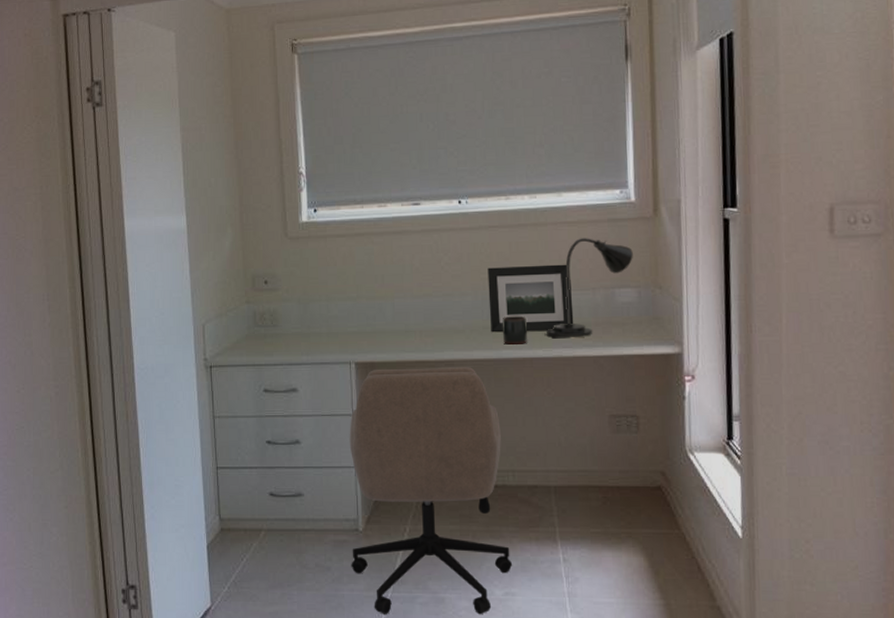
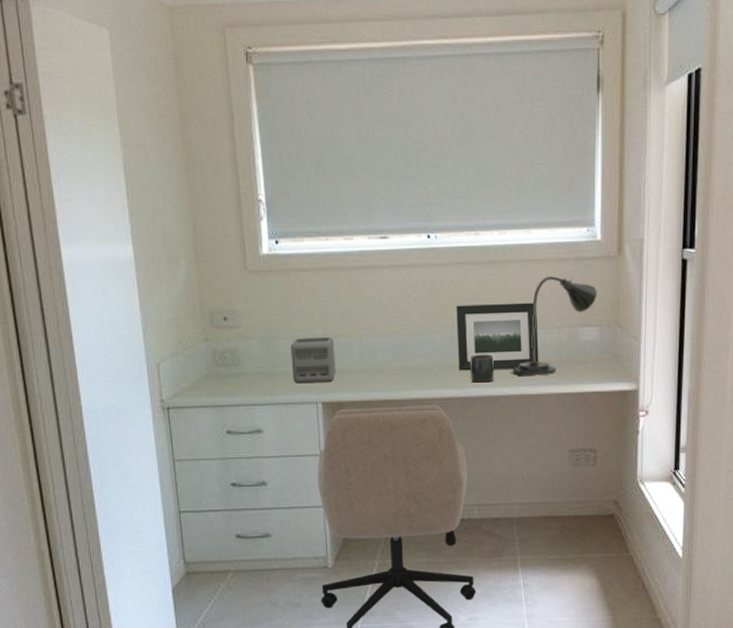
desk organizer: none [326,298,369,344] -> present [291,336,336,384]

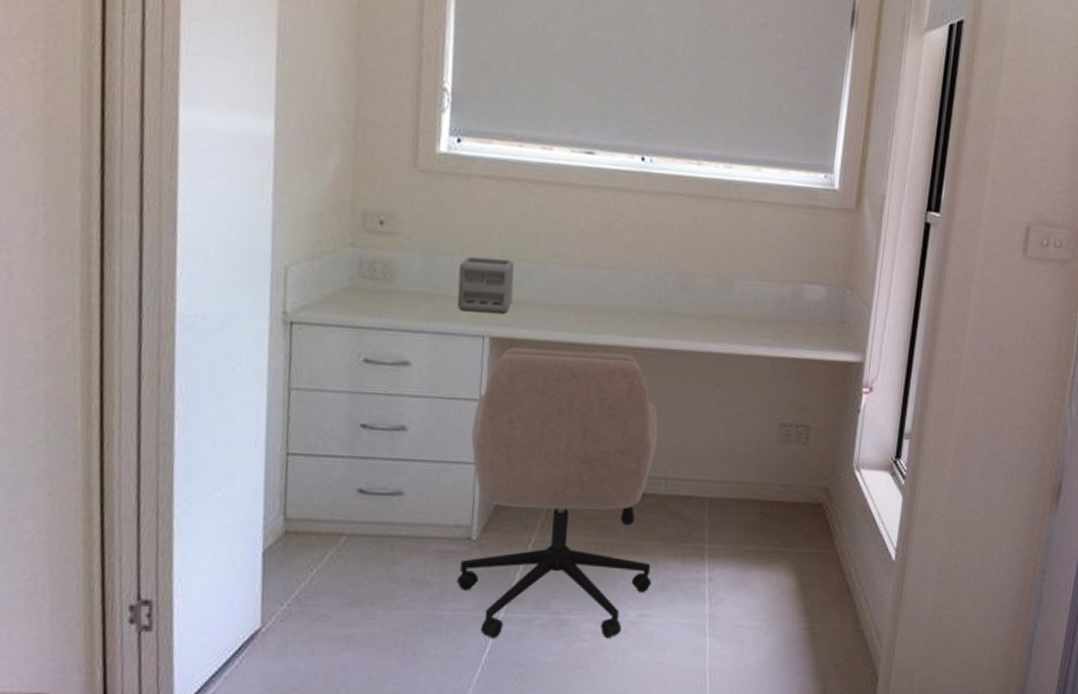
picture frame: present [456,302,539,371] -> none [661,242,759,323]
mug: present [469,353,495,384] -> none [673,300,704,336]
desk lamp: present [511,276,597,376] -> none [721,222,829,335]

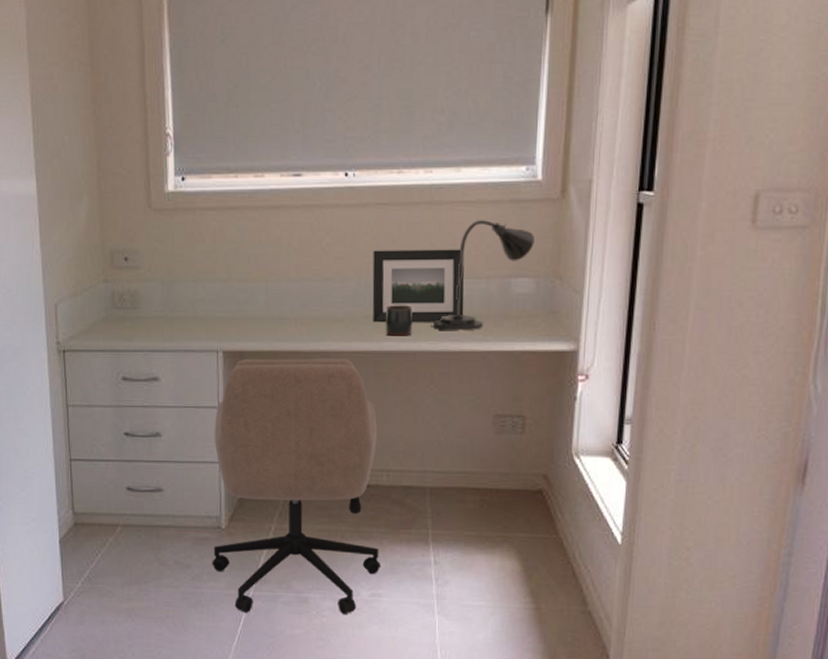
desk organizer: present [457,257,514,313] -> none [192,280,239,330]
picture frame: none [661,242,759,323] -> present [372,249,465,323]
mug: none [673,300,704,336] -> present [385,304,413,337]
desk lamp: none [721,222,829,335] -> present [431,220,535,331]

